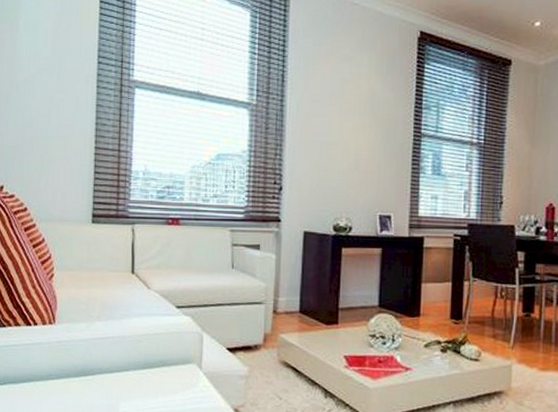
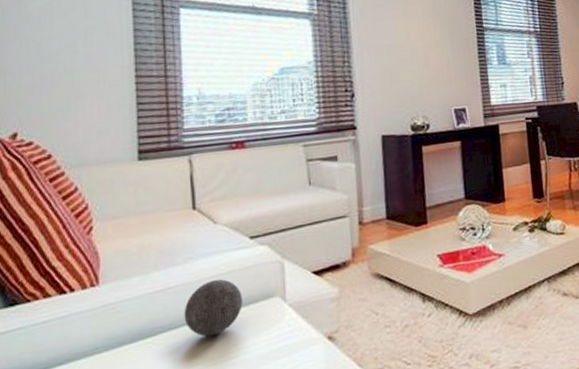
decorative ball: none [117,338,165,386] -> present [184,279,242,337]

